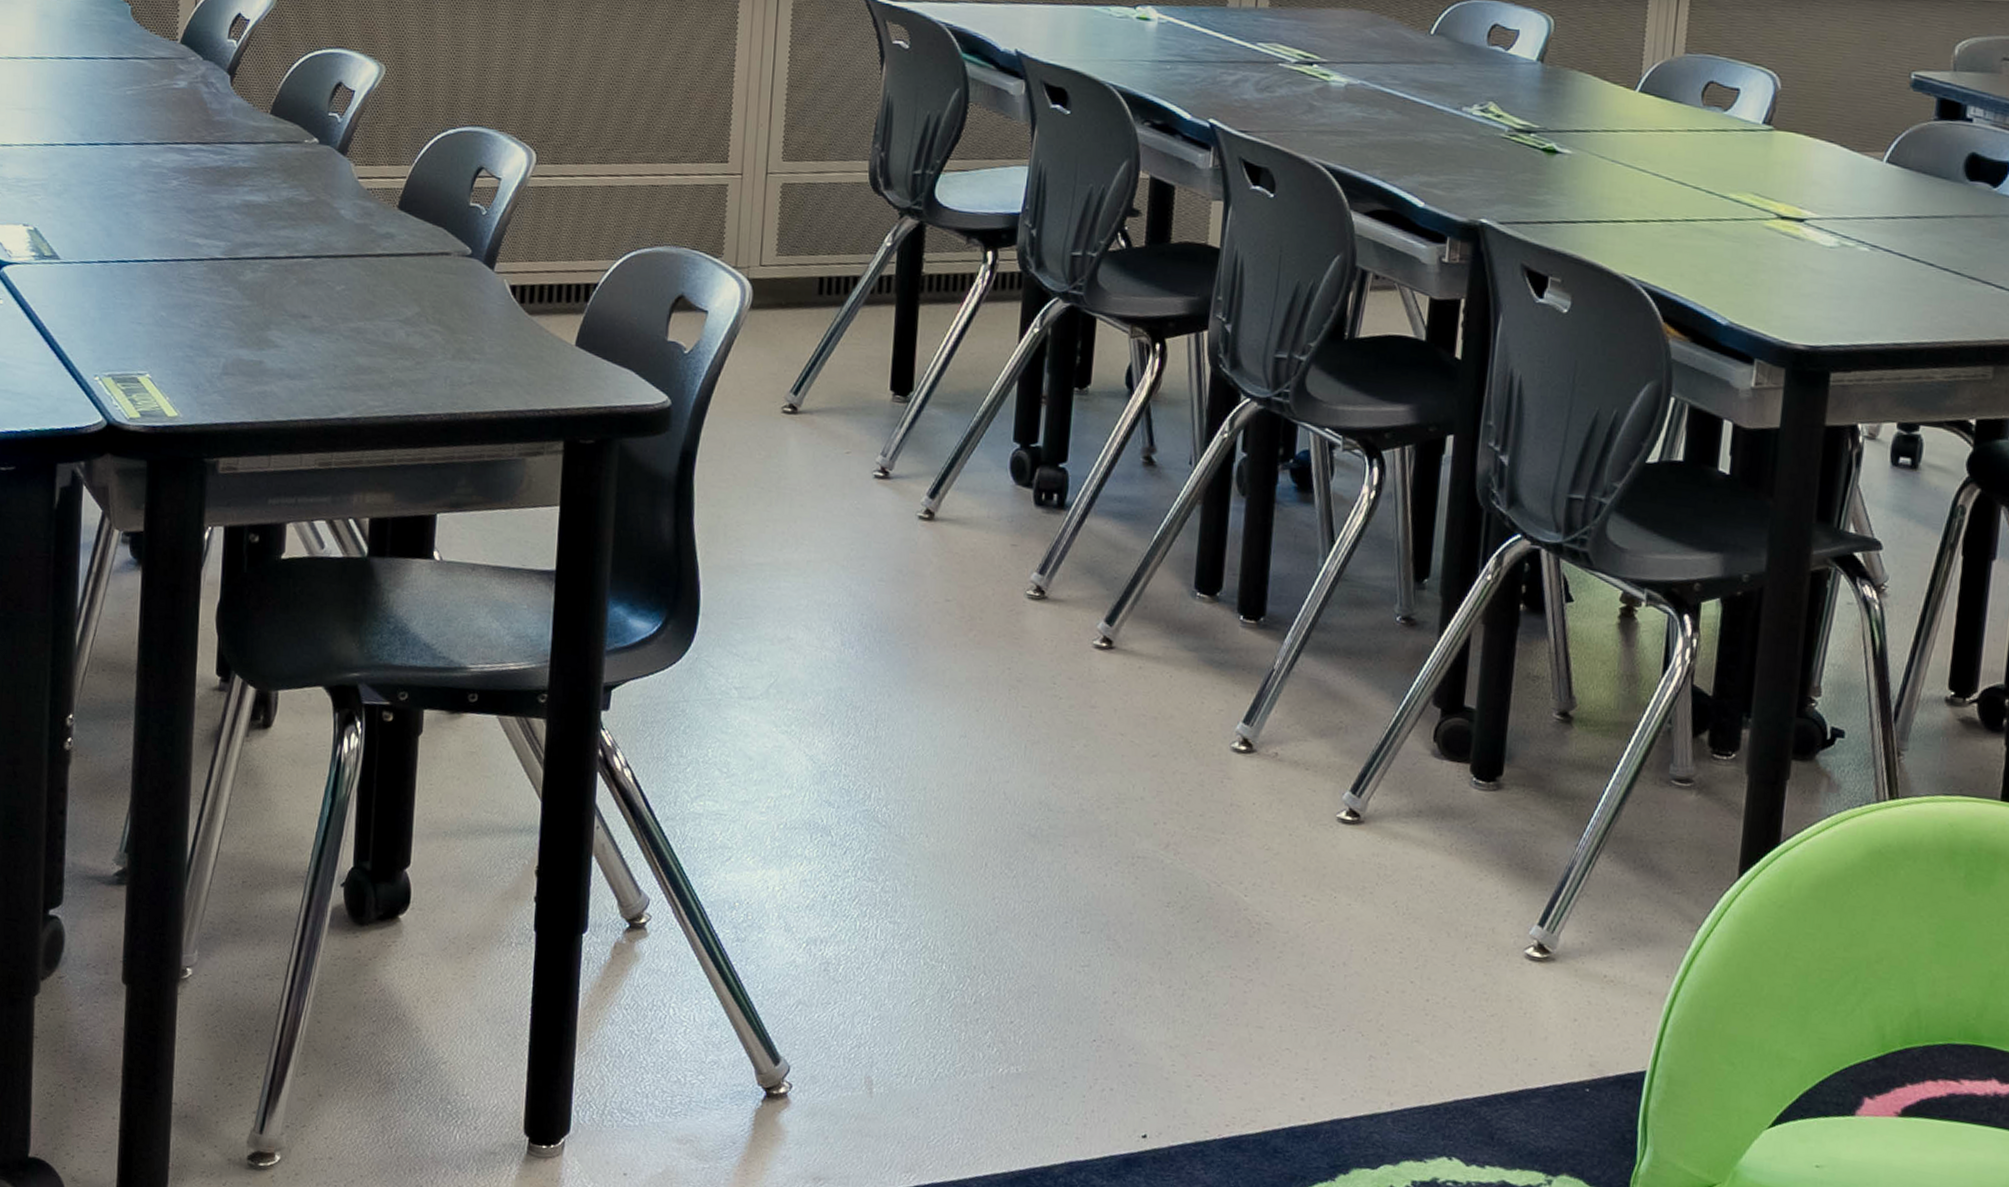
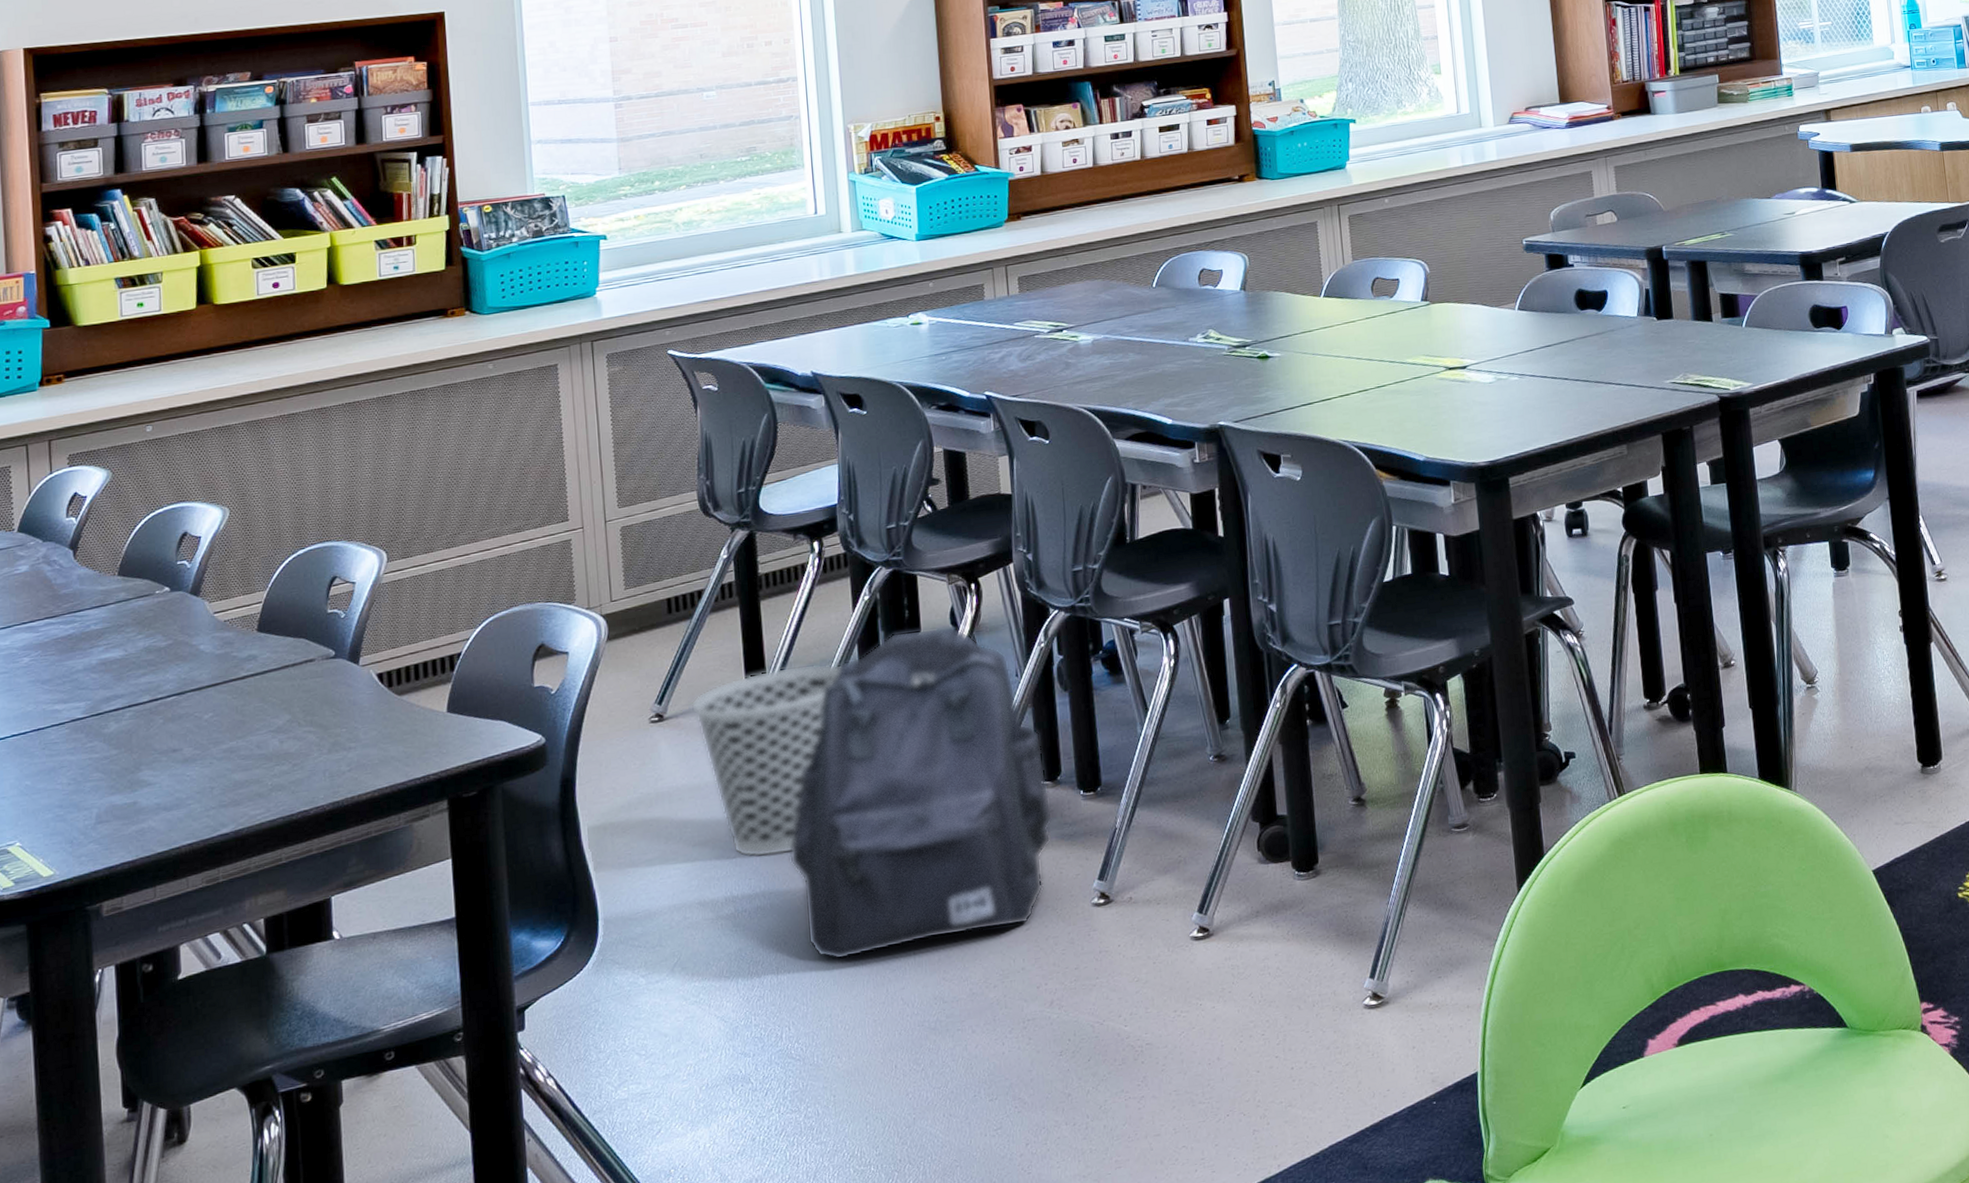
wastebasket: none [827,385,996,599] -> present [691,663,841,858]
backpack: none [907,378,1206,749] -> present [788,627,1053,961]

